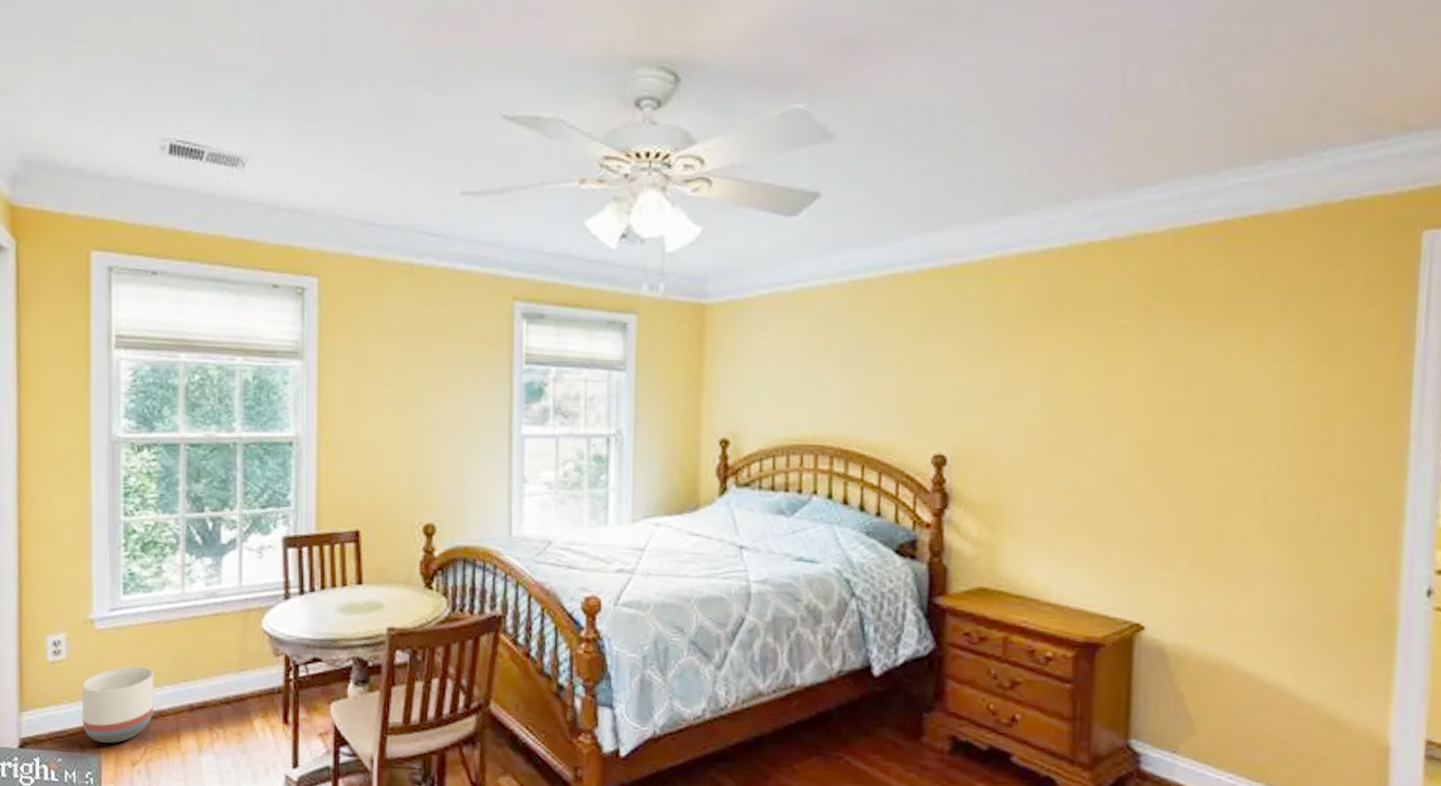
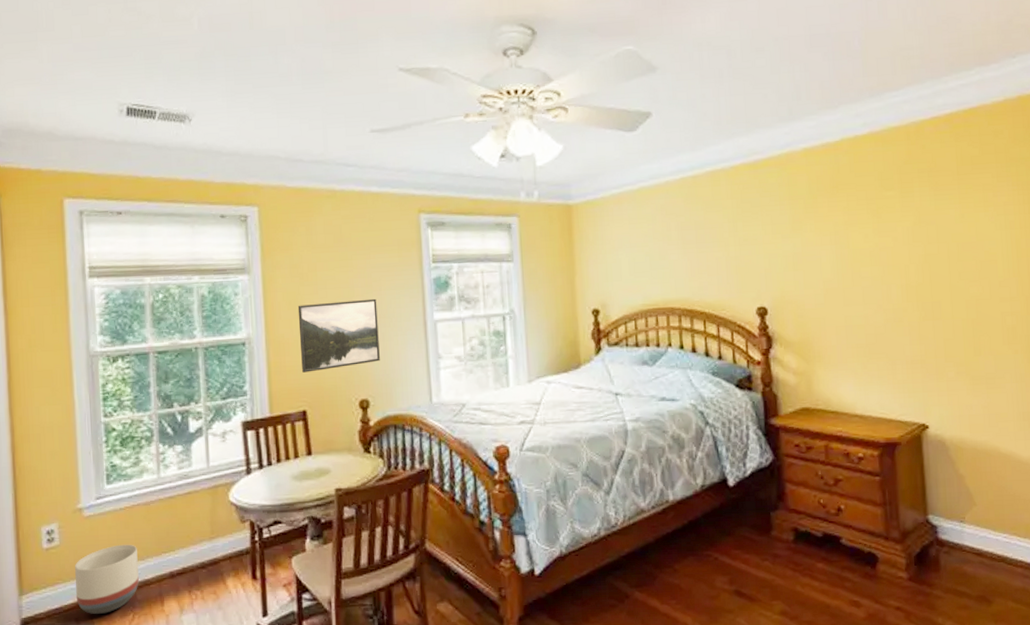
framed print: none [357,402,453,485] -> present [297,298,380,373]

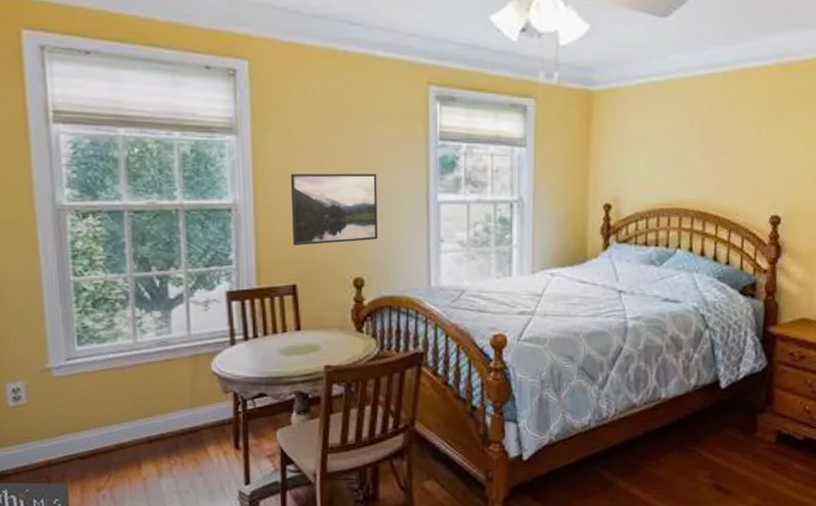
planter: present [74,544,139,615] -> none [44,407,114,474]

